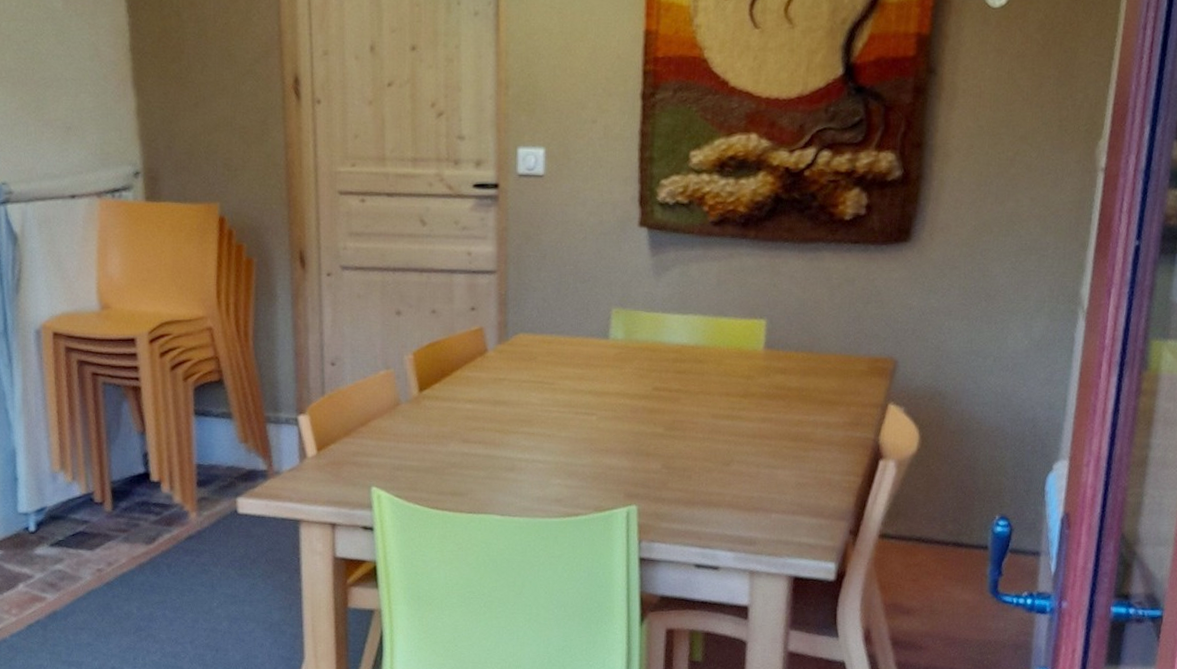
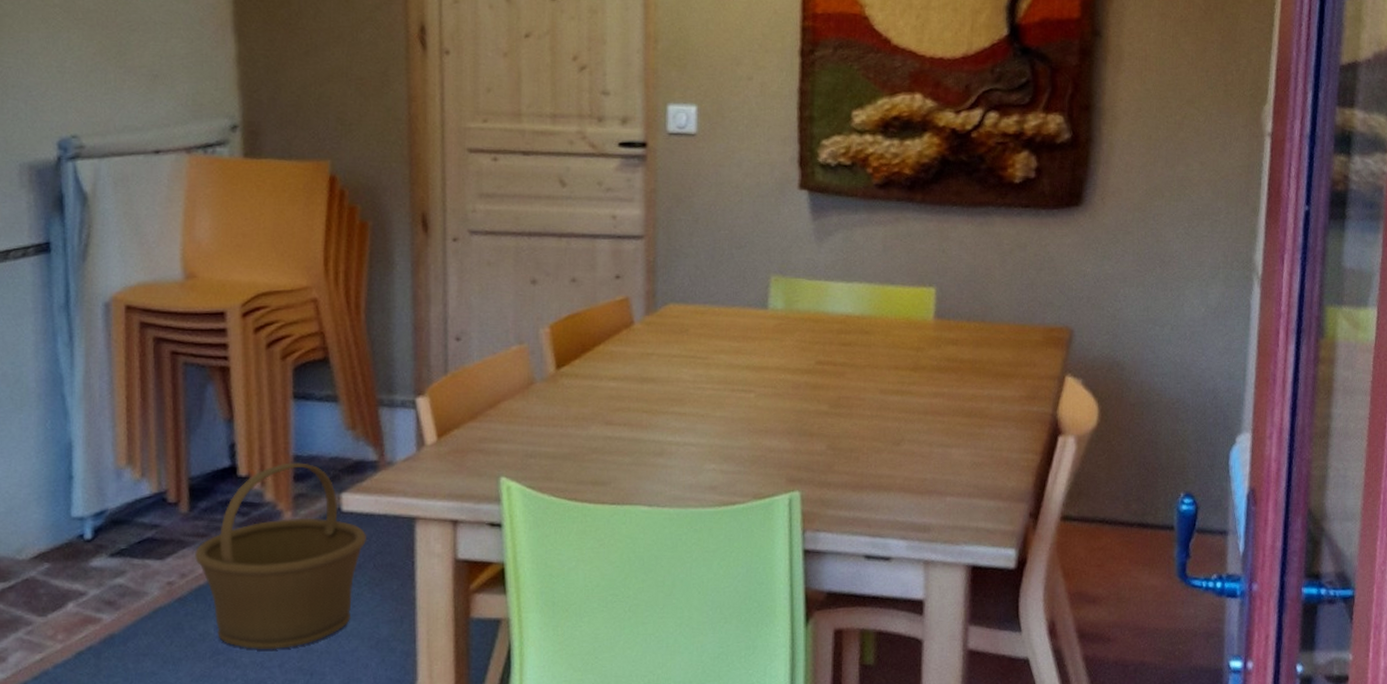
basket: none [119,470,260,629] -> present [195,462,368,650]

